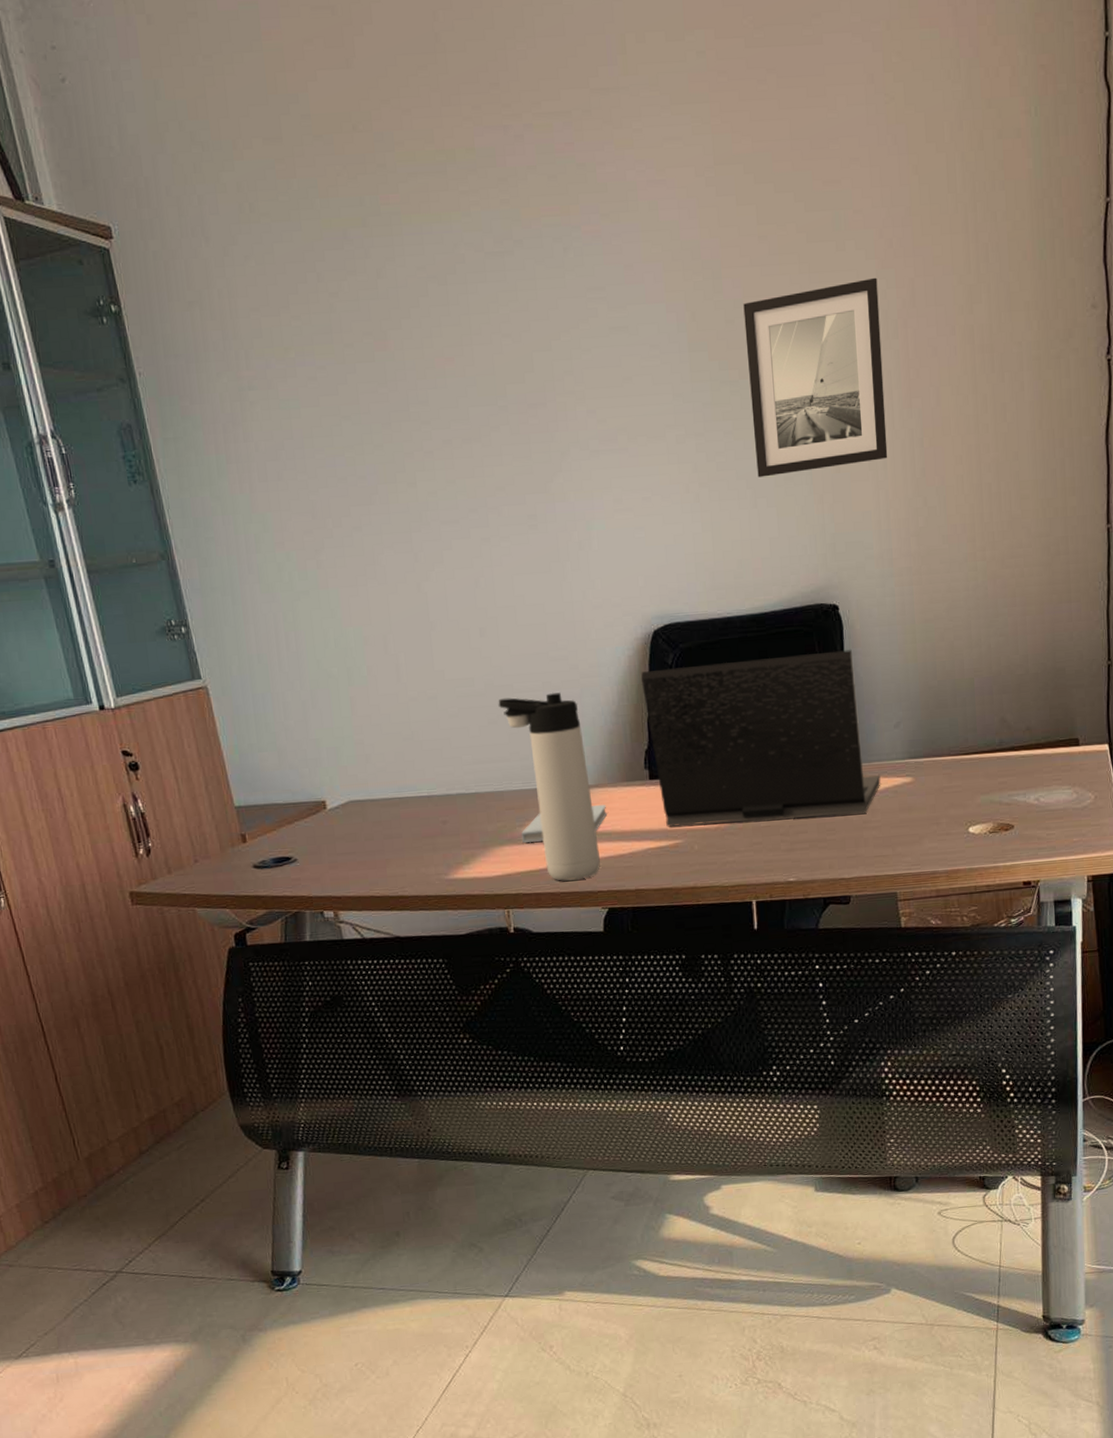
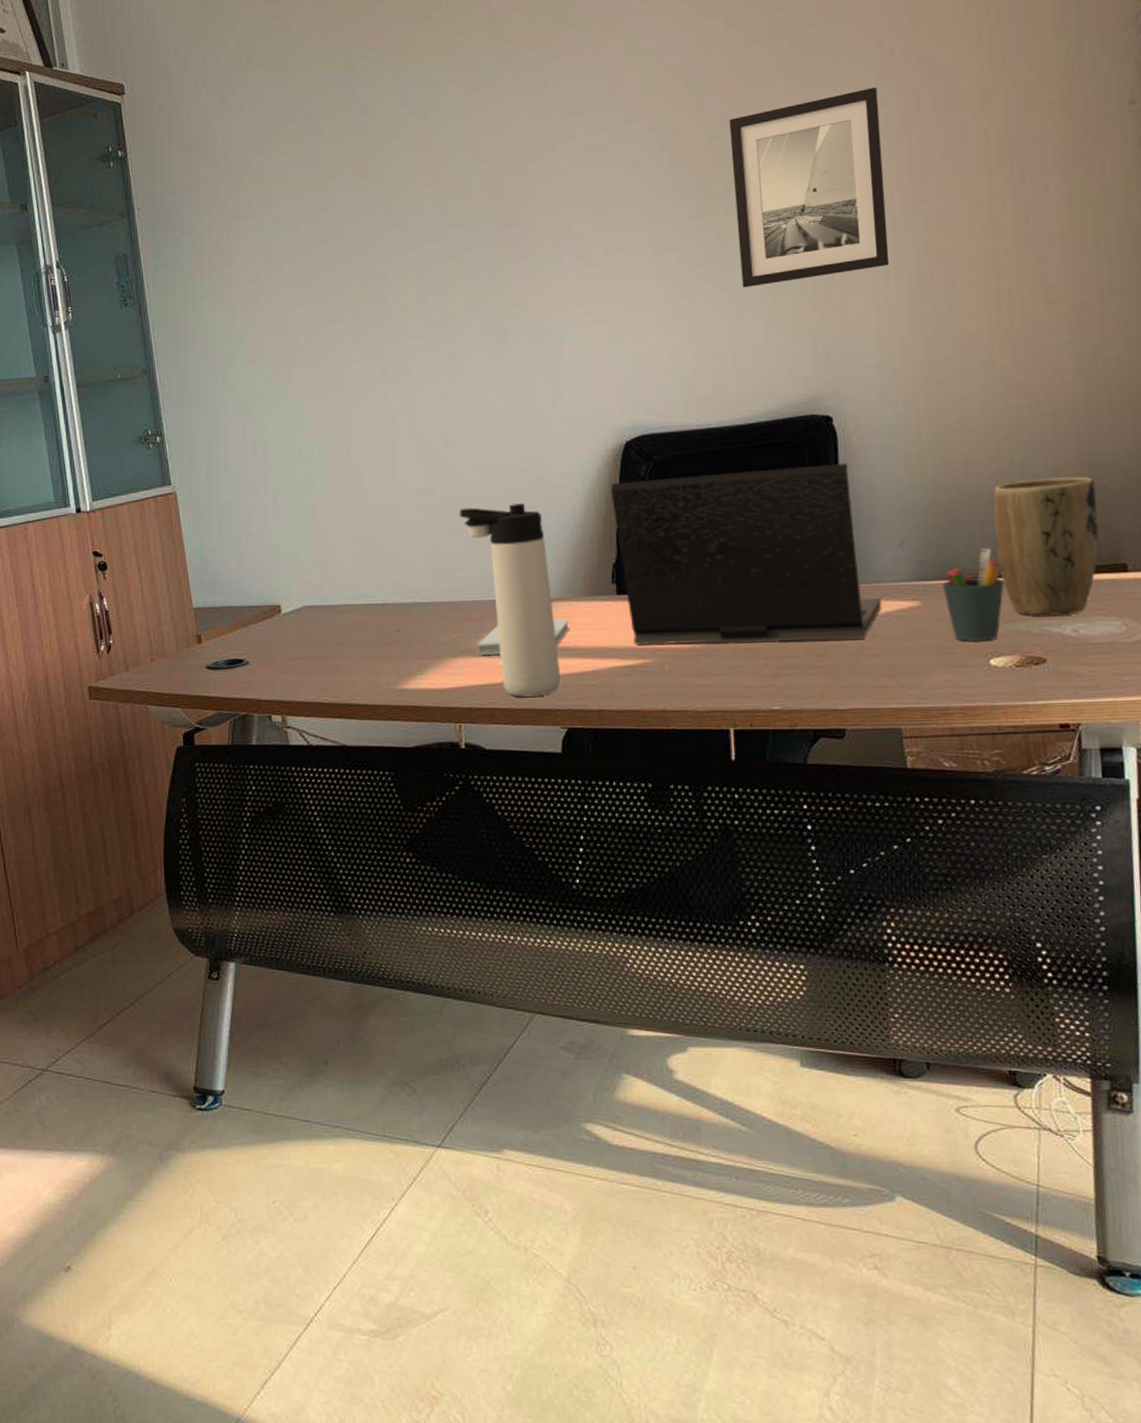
pen holder: none [930,727,981,812] -> present [942,548,1004,641]
plant pot: none [972,660,1057,787] -> present [992,476,1099,616]

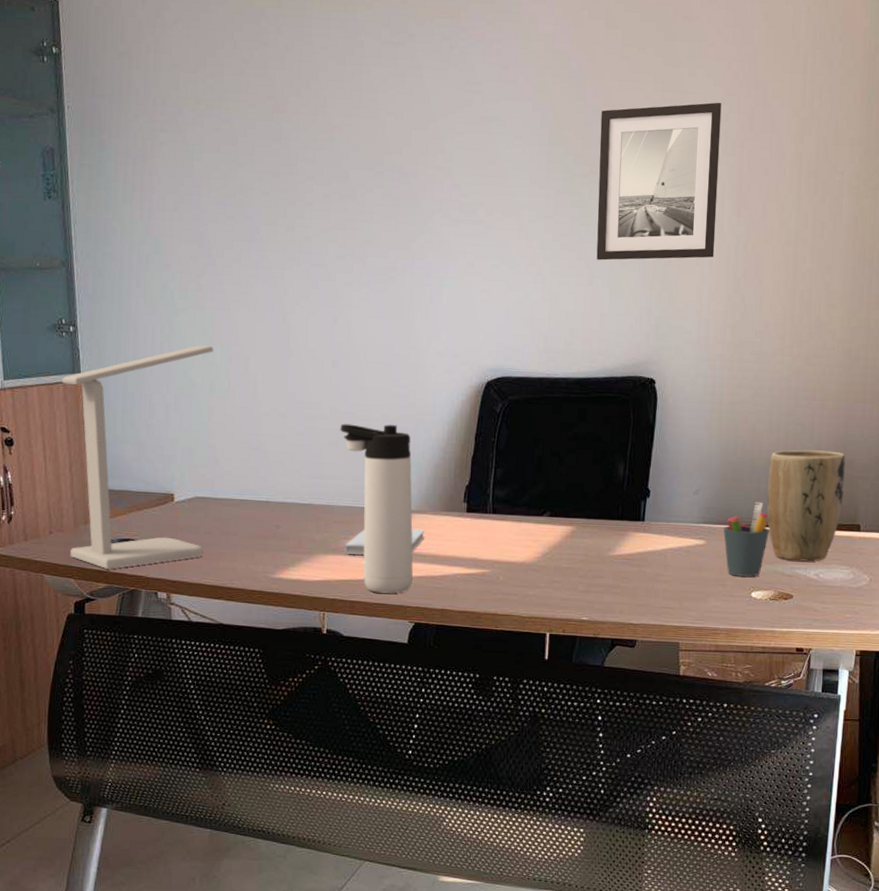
desk lamp: none [152,439,319,694] -> present [62,345,214,569]
laptop: present [610,463,882,645] -> none [470,416,676,567]

